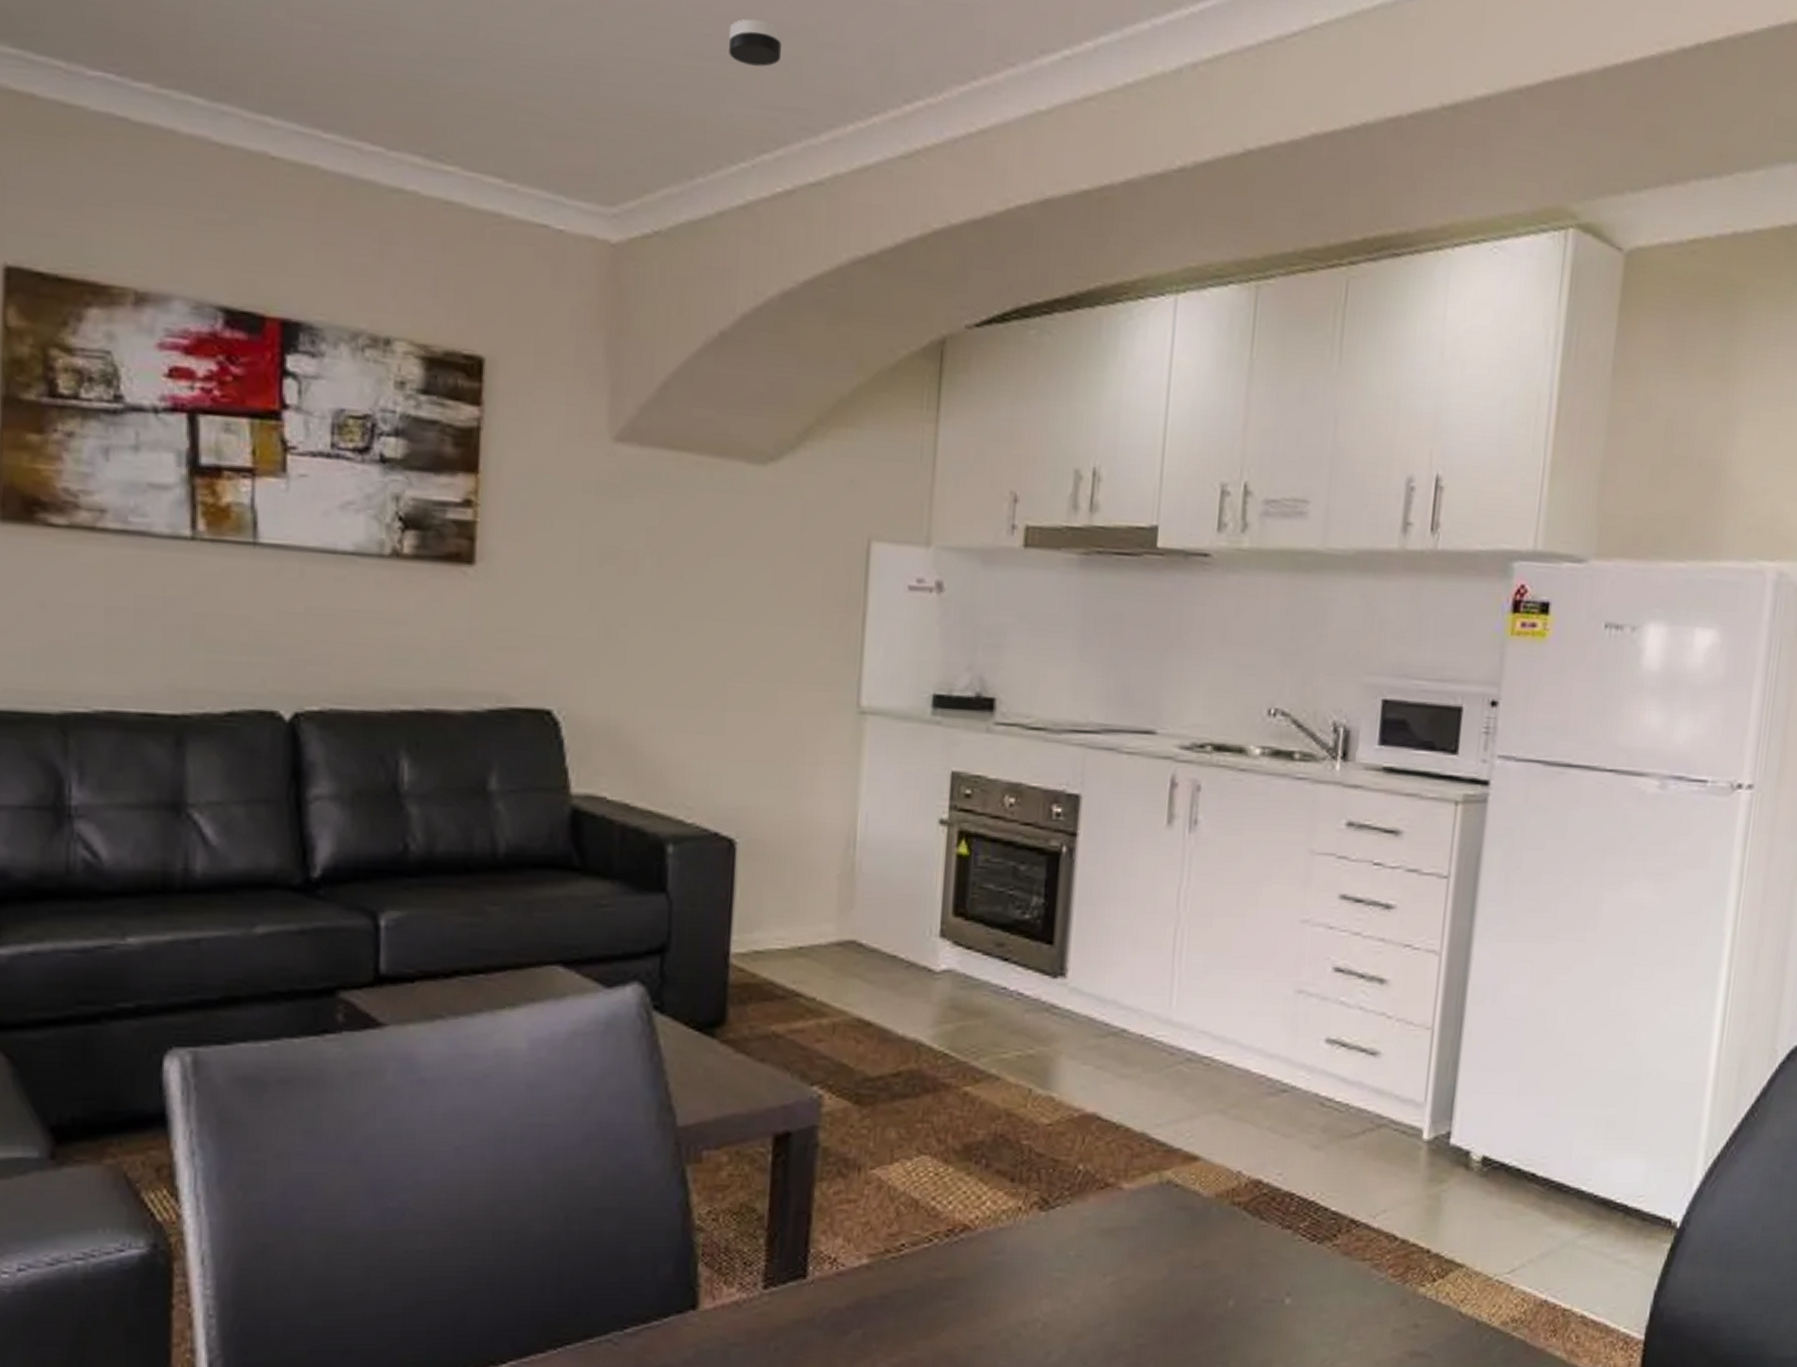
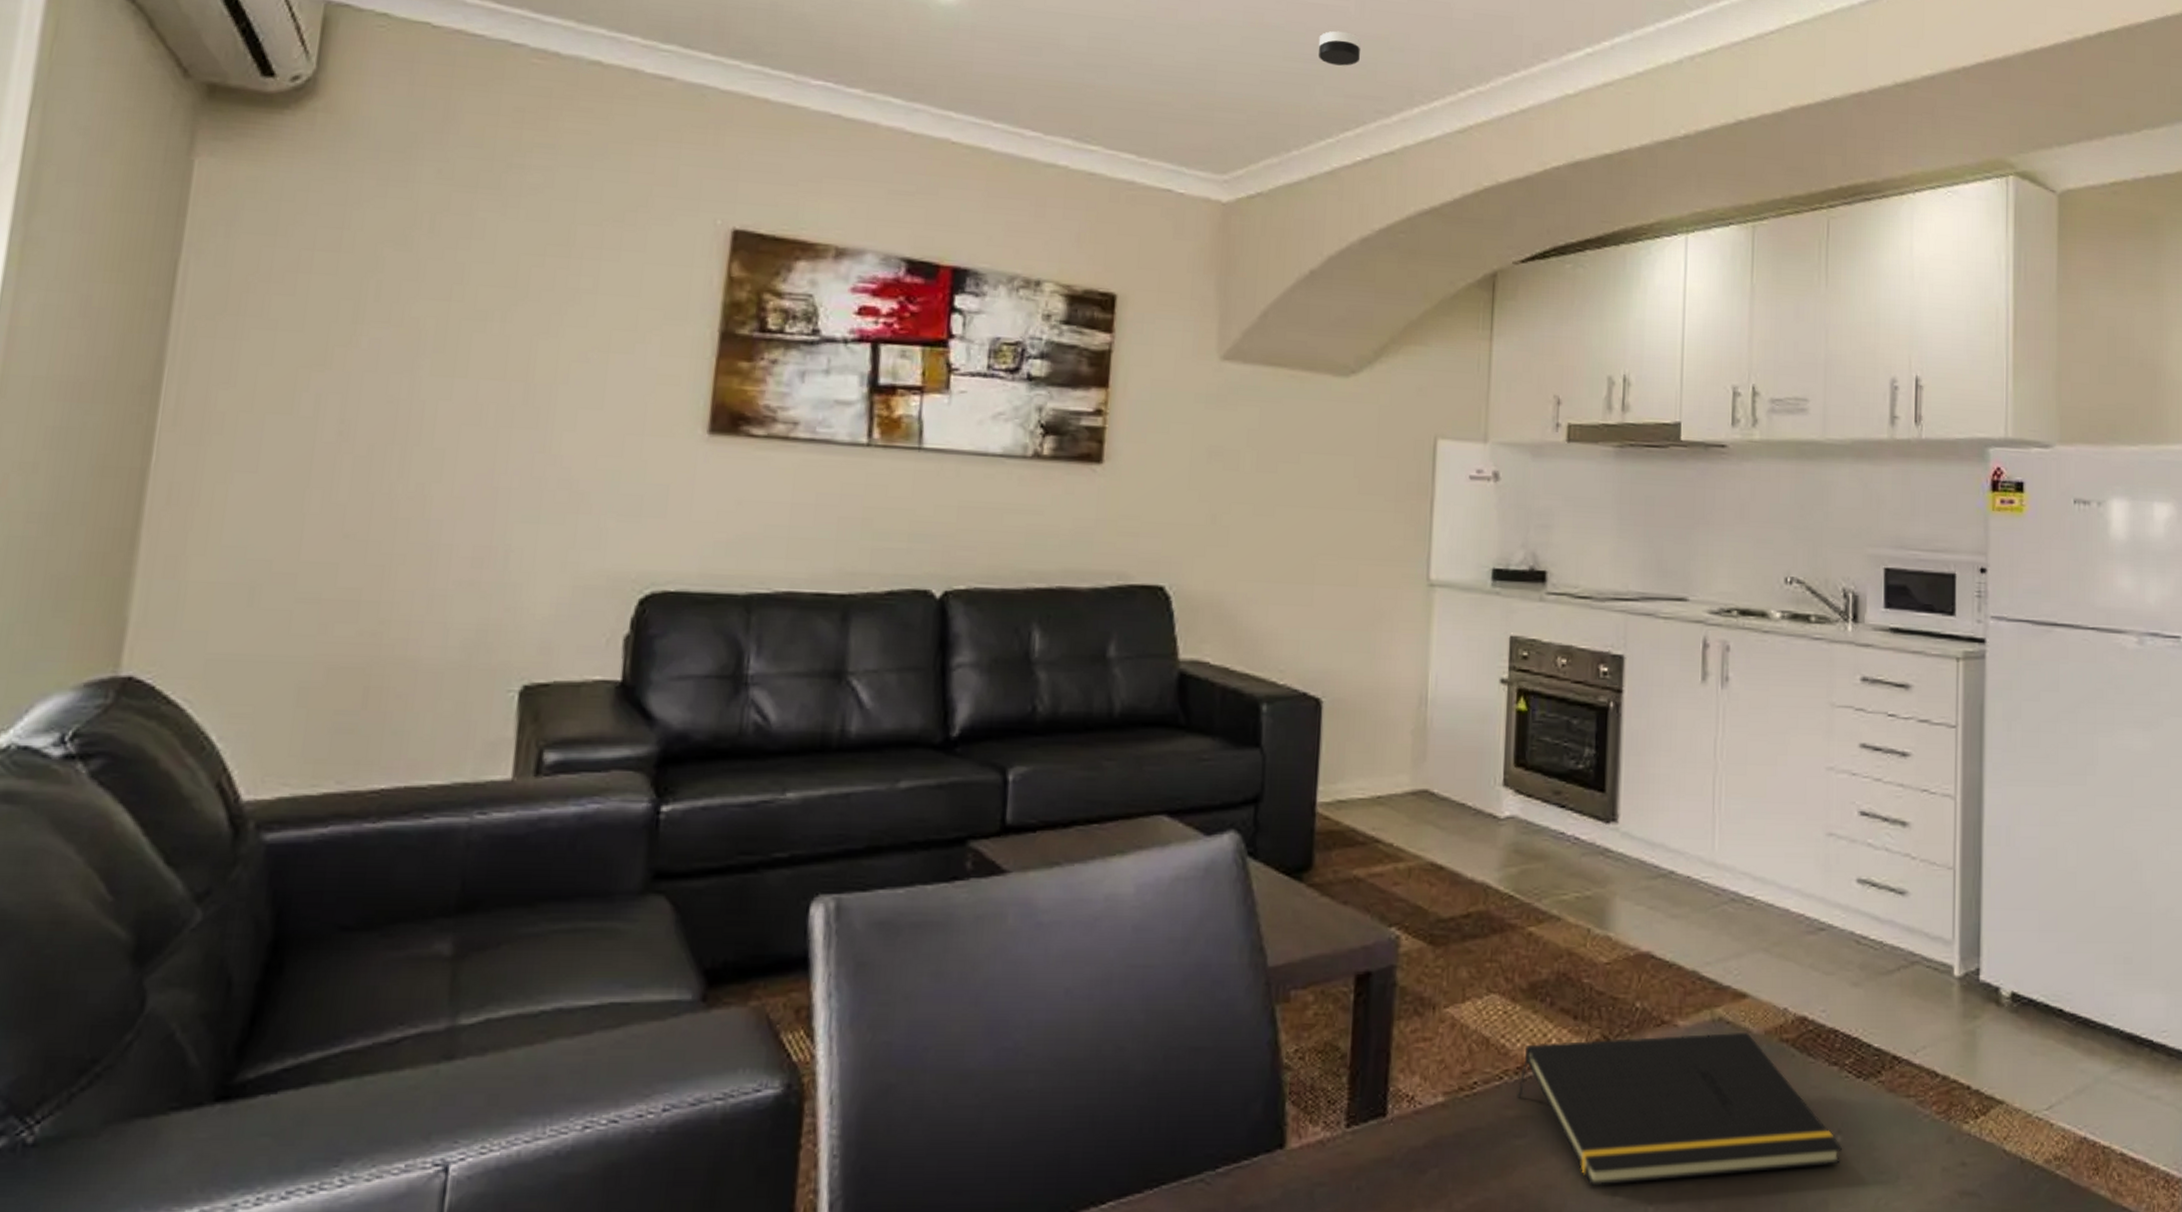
notepad: none [947,1195,1291,1347] -> present [1517,1032,1843,1187]

